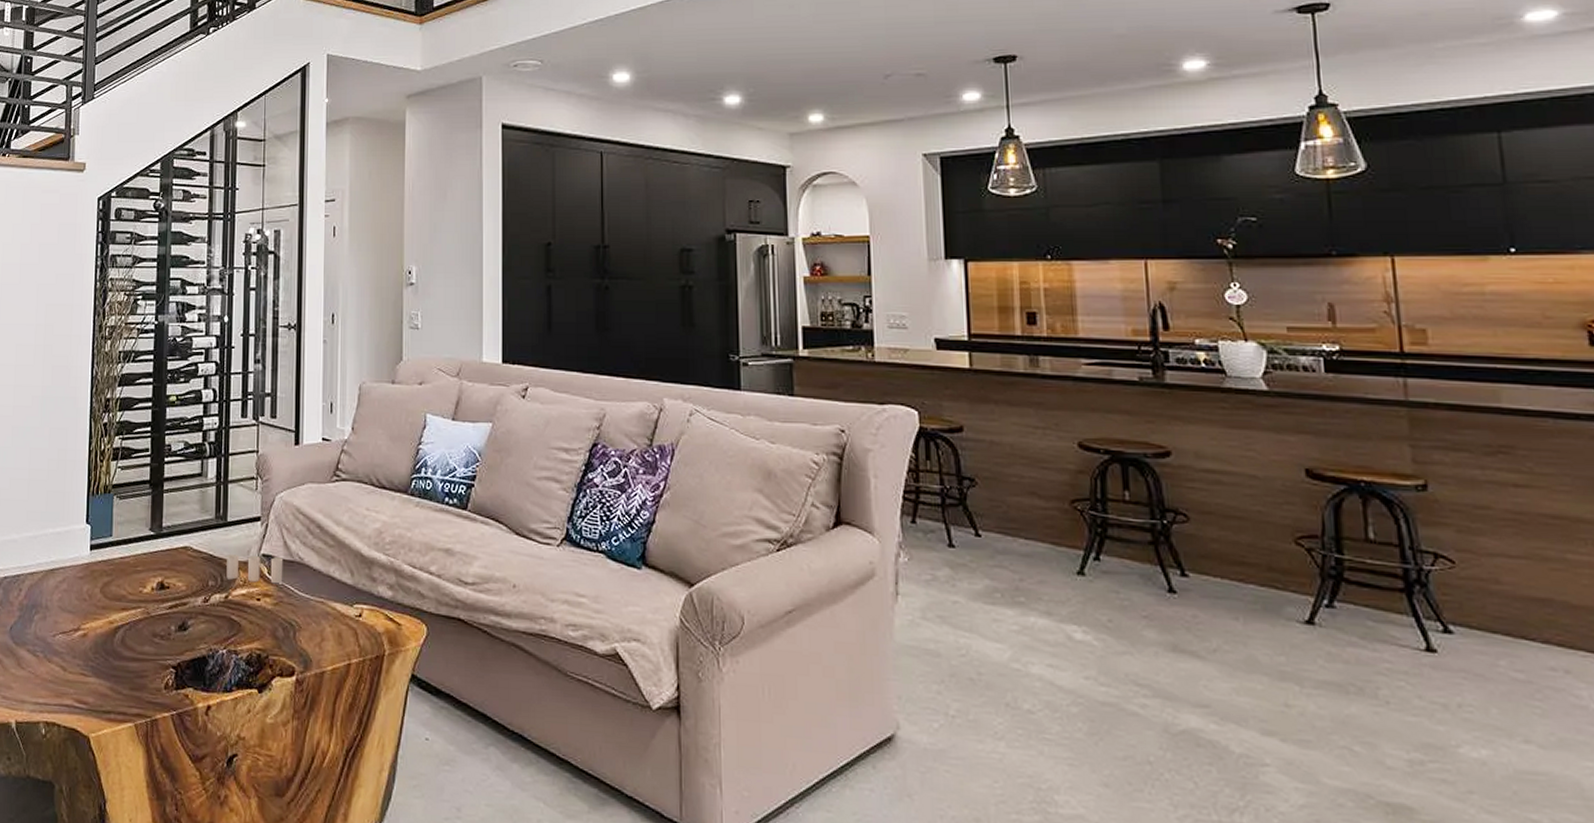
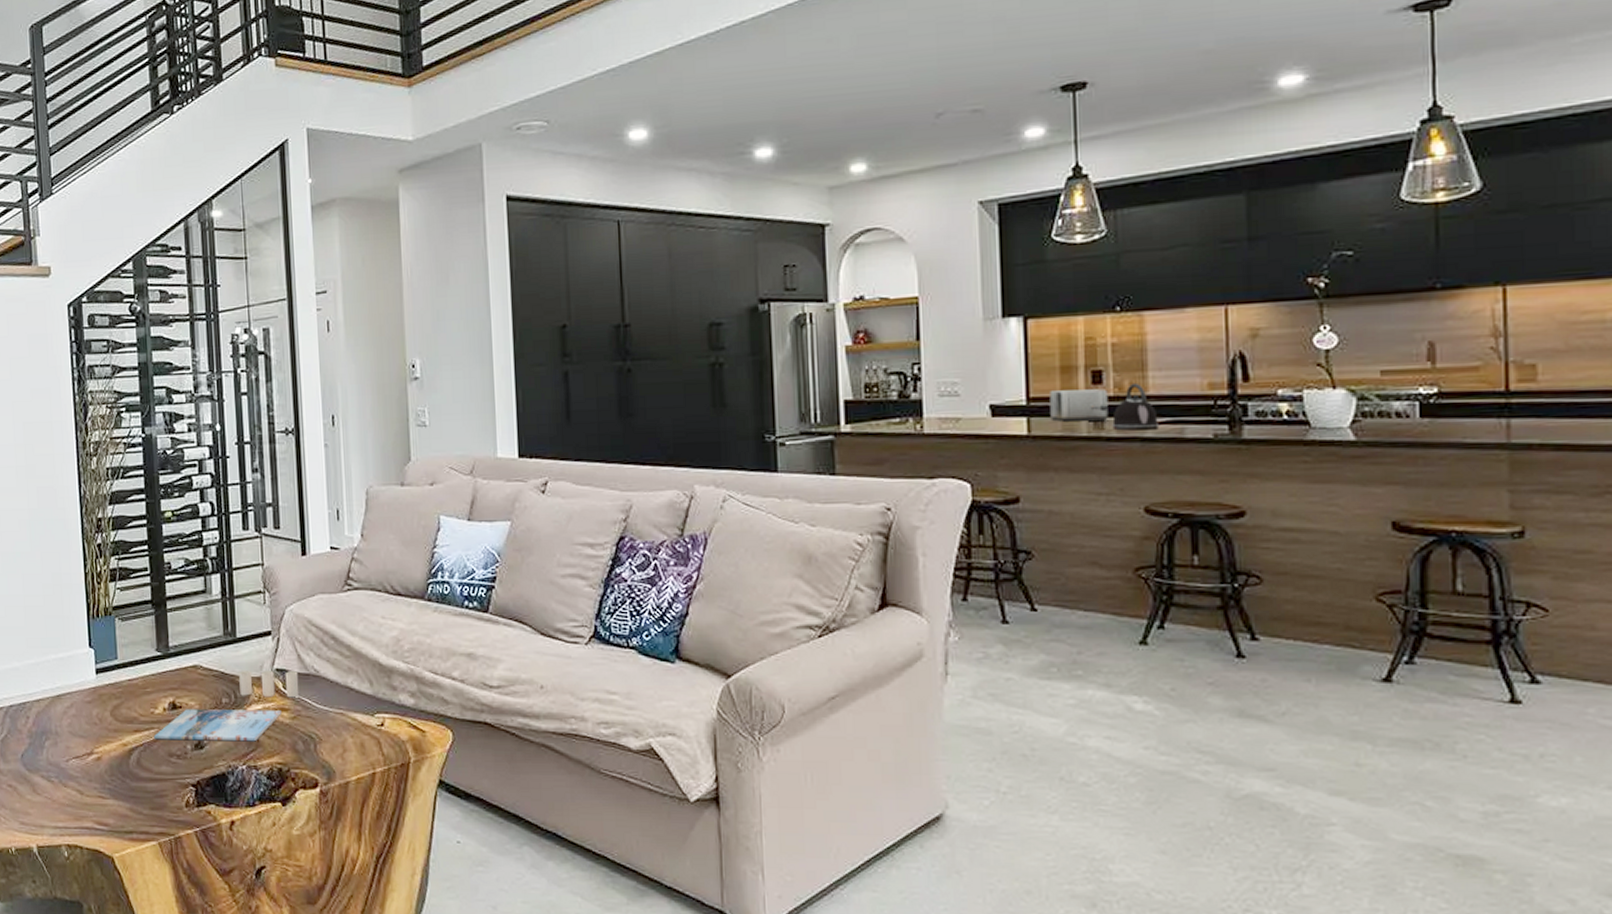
magazine: none [140,590,265,626] -> present [153,709,282,742]
toaster: none [989,329,1043,360] -> present [1050,389,1108,423]
kettle: none [1046,325,1089,372] -> present [1112,382,1159,432]

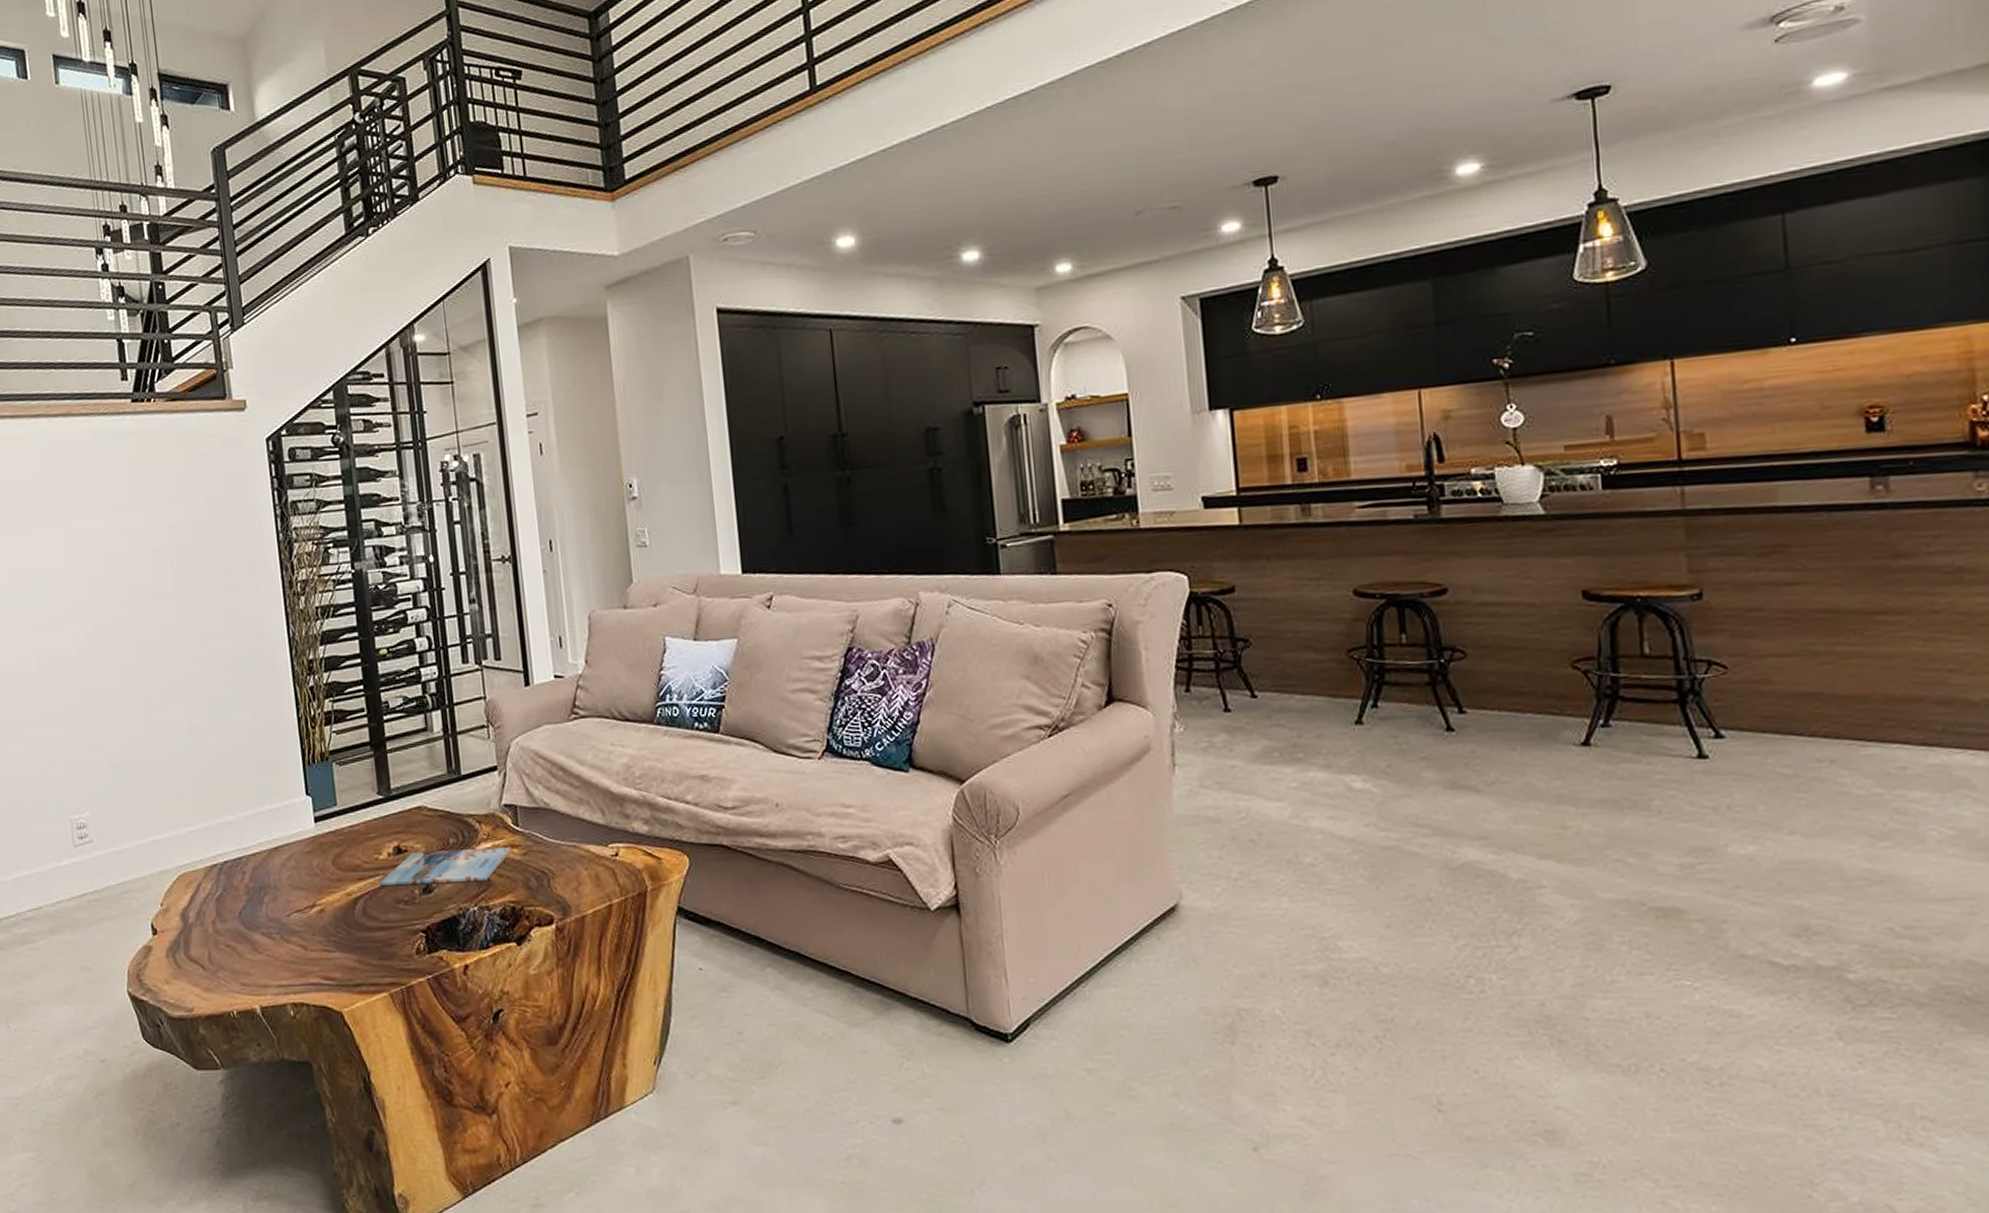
toilet paper roll: present [239,671,299,698] -> none [465,806,530,836]
toaster: present [1050,389,1108,423] -> none [1258,476,1315,511]
kettle: present [1112,382,1159,432] -> none [1318,468,1362,517]

